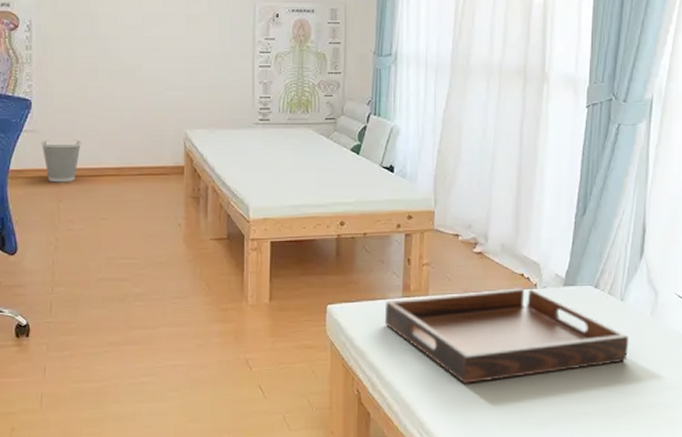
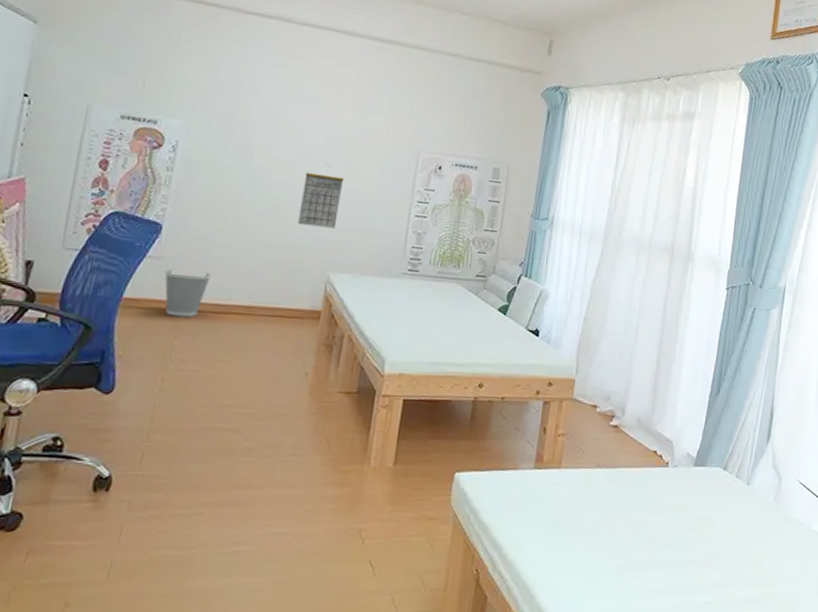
calendar: none [150,25,187,87] -> present [298,164,345,229]
serving tray: present [385,288,629,384] -> none [514,465,753,566]

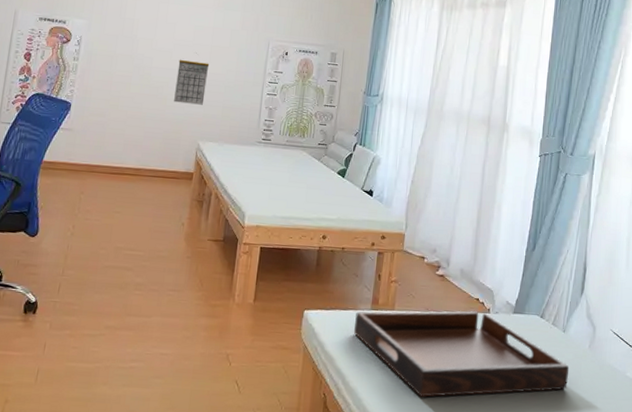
wastebasket: present [164,268,213,318] -> none [73,138,109,177]
serving tray: none [514,465,753,566] -> present [354,311,570,397]

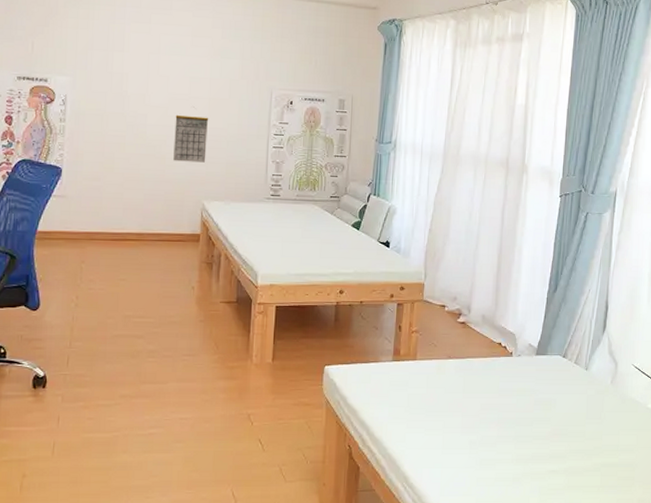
serving tray: present [354,311,570,397] -> none [377,356,592,442]

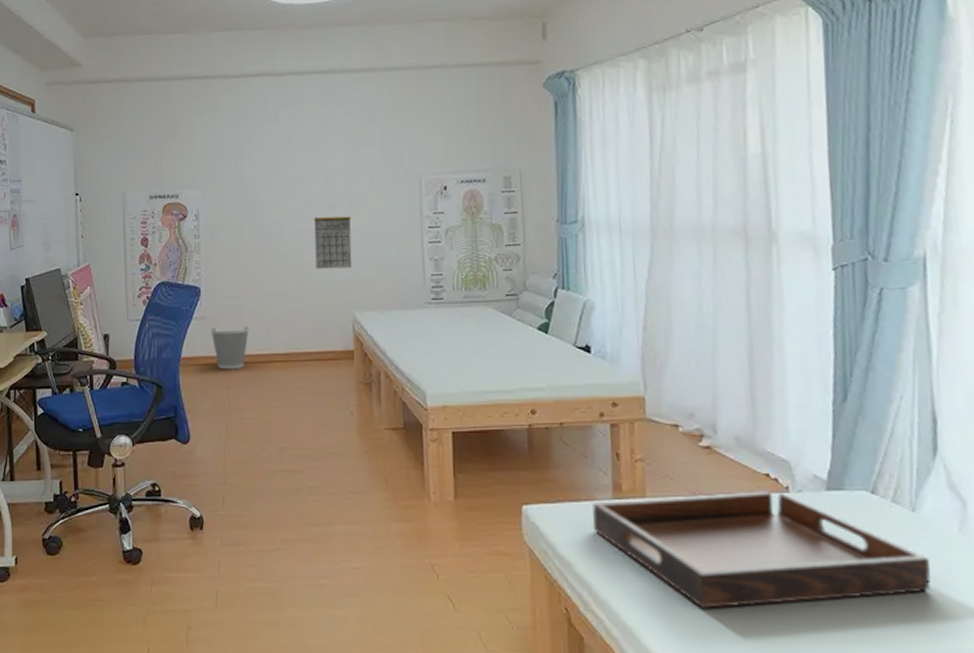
wastebasket: none [68,204,107,245] -> present [210,325,250,370]
serving tray: none [377,356,592,442] -> present [592,491,932,608]

